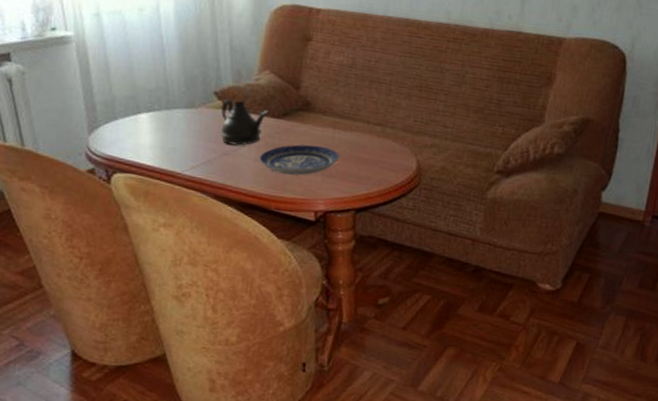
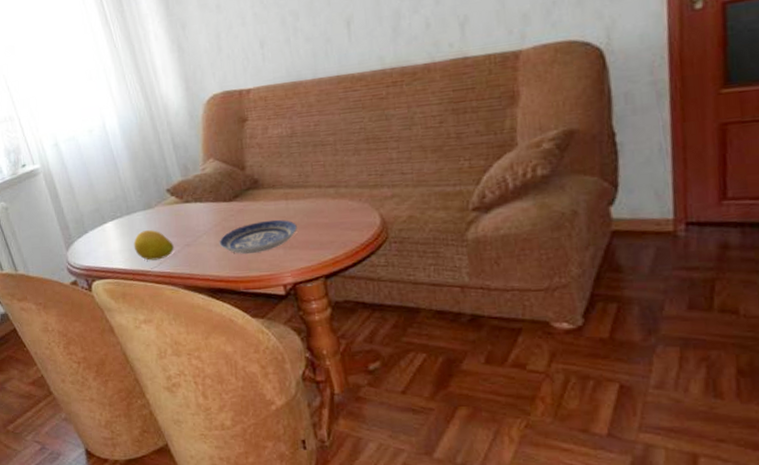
fruit: none [167,129,211,164] -> present [133,229,174,261]
teapot: present [219,99,270,146] -> none [176,193,221,236]

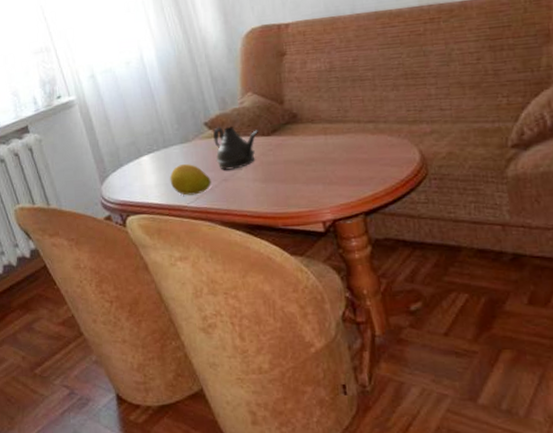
teapot: none [176,193,221,236] -> present [213,127,259,170]
plate: present [219,219,297,254] -> none [257,154,336,190]

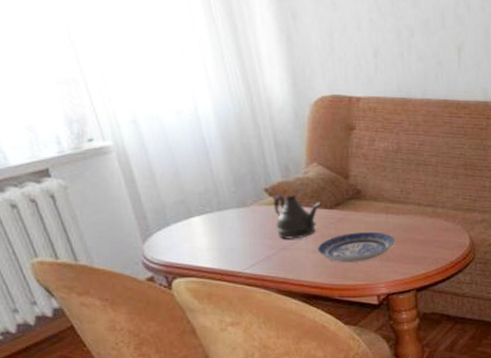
fruit: present [170,163,211,196] -> none [223,228,269,262]
plate: none [257,154,336,190] -> present [317,231,395,262]

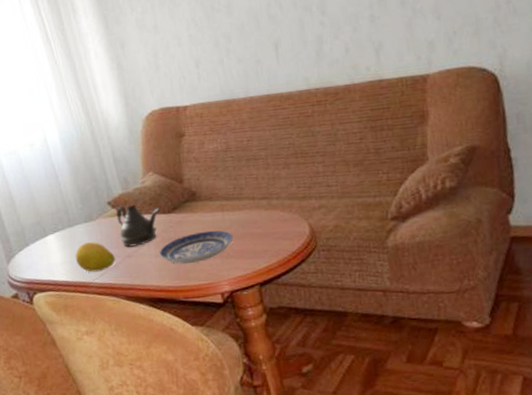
fruit: none [223,228,269,262] -> present [75,241,115,272]

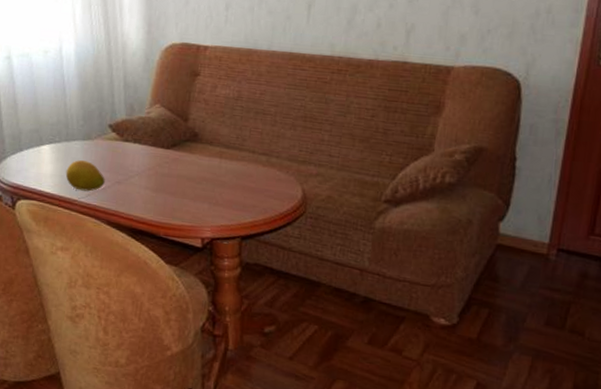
teapot: present [116,205,160,247] -> none [113,131,160,175]
plate: present [159,230,233,264] -> none [149,173,225,203]

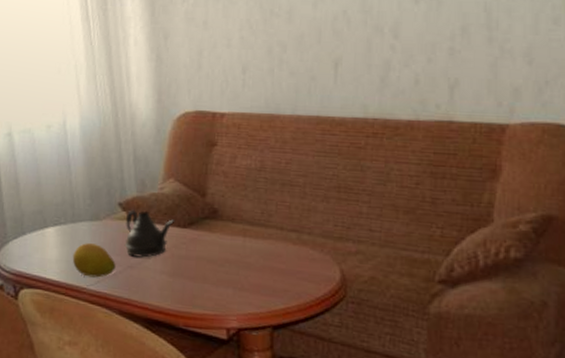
teapot: none [113,131,160,175] -> present [124,209,176,258]

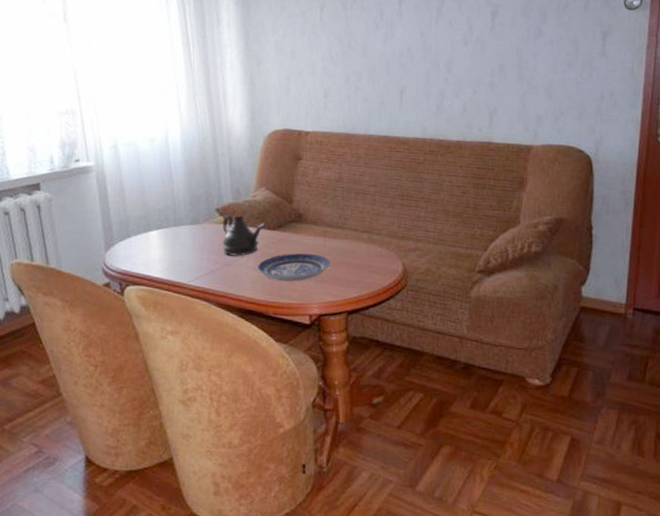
fruit: present [72,242,116,278] -> none [174,243,214,275]
plate: none [165,255,251,289] -> present [257,253,330,282]

